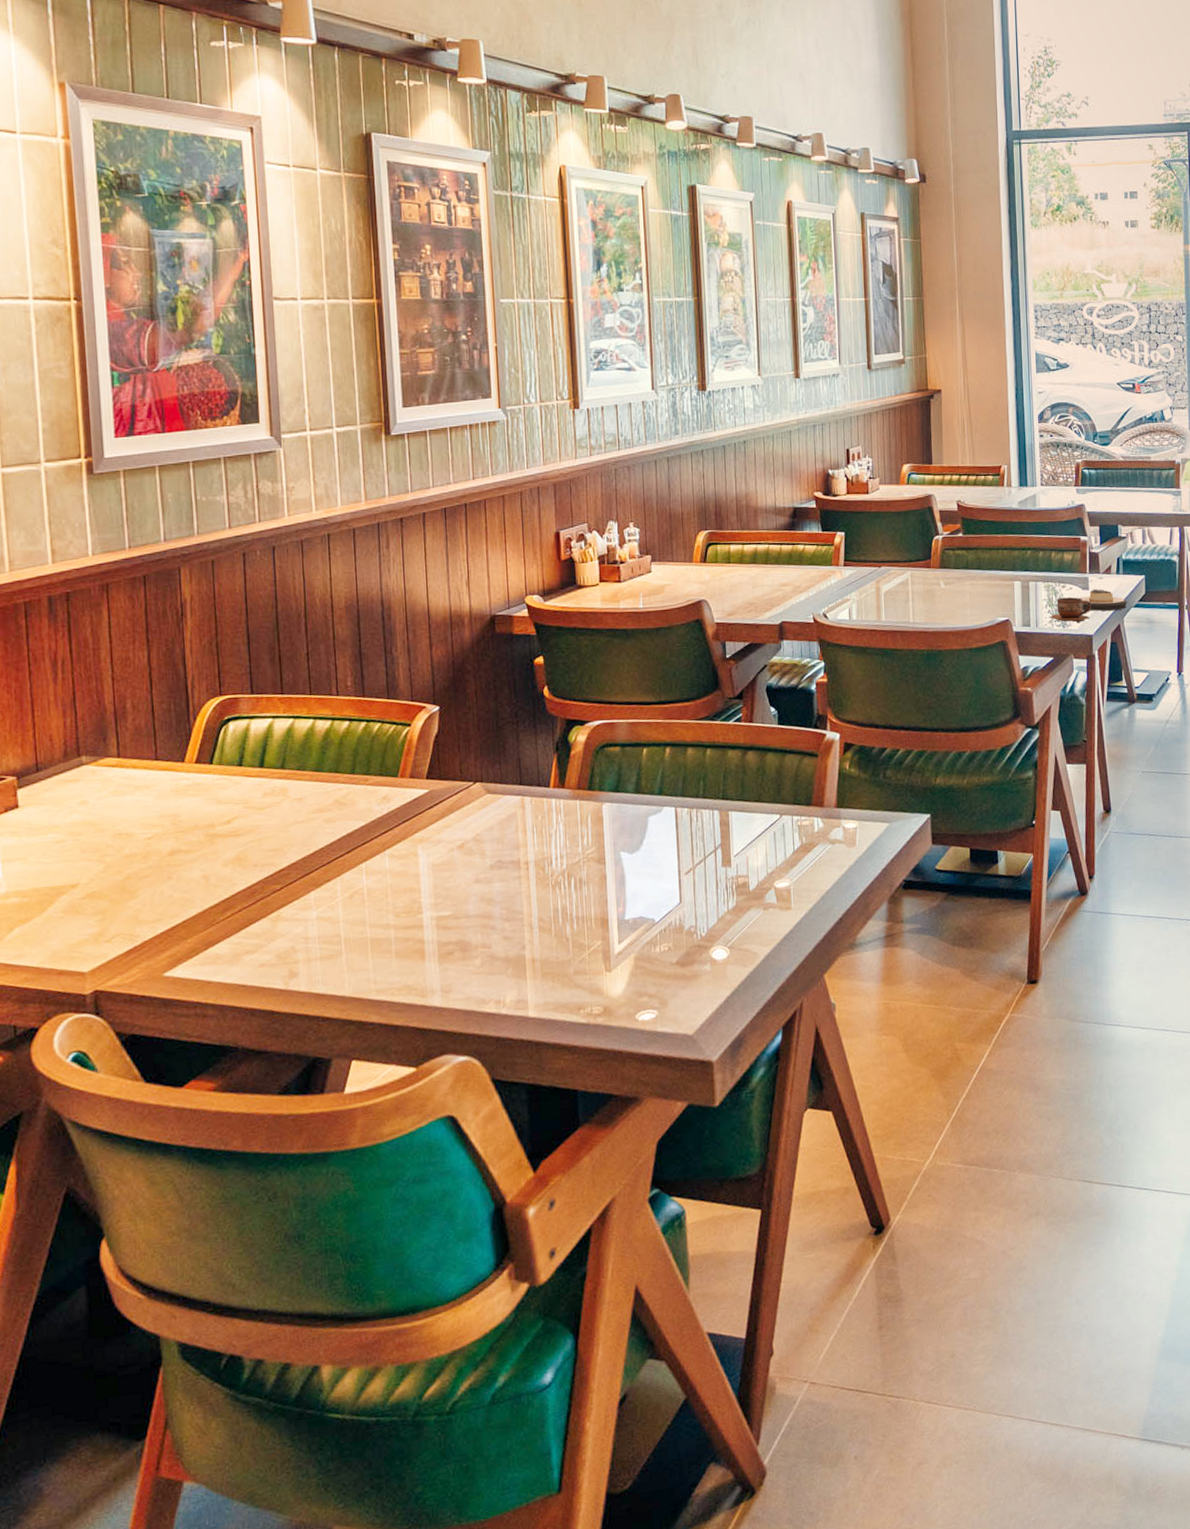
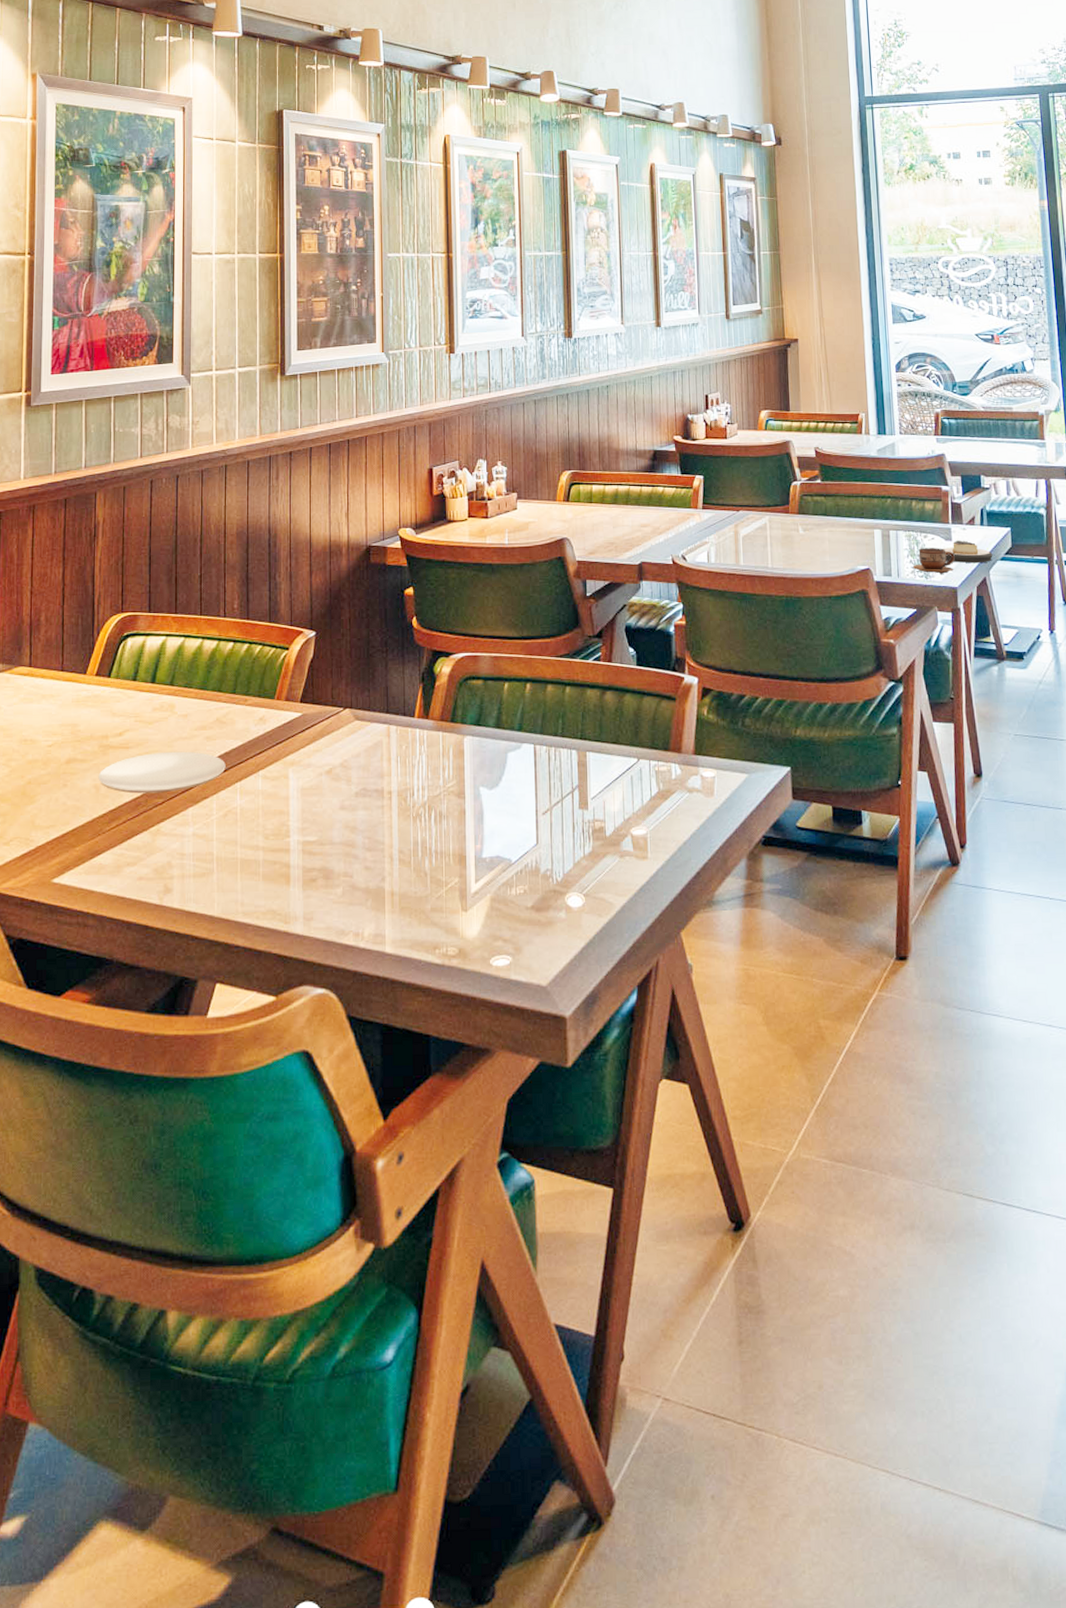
plate: none [206,835,349,881] -> present [98,751,226,794]

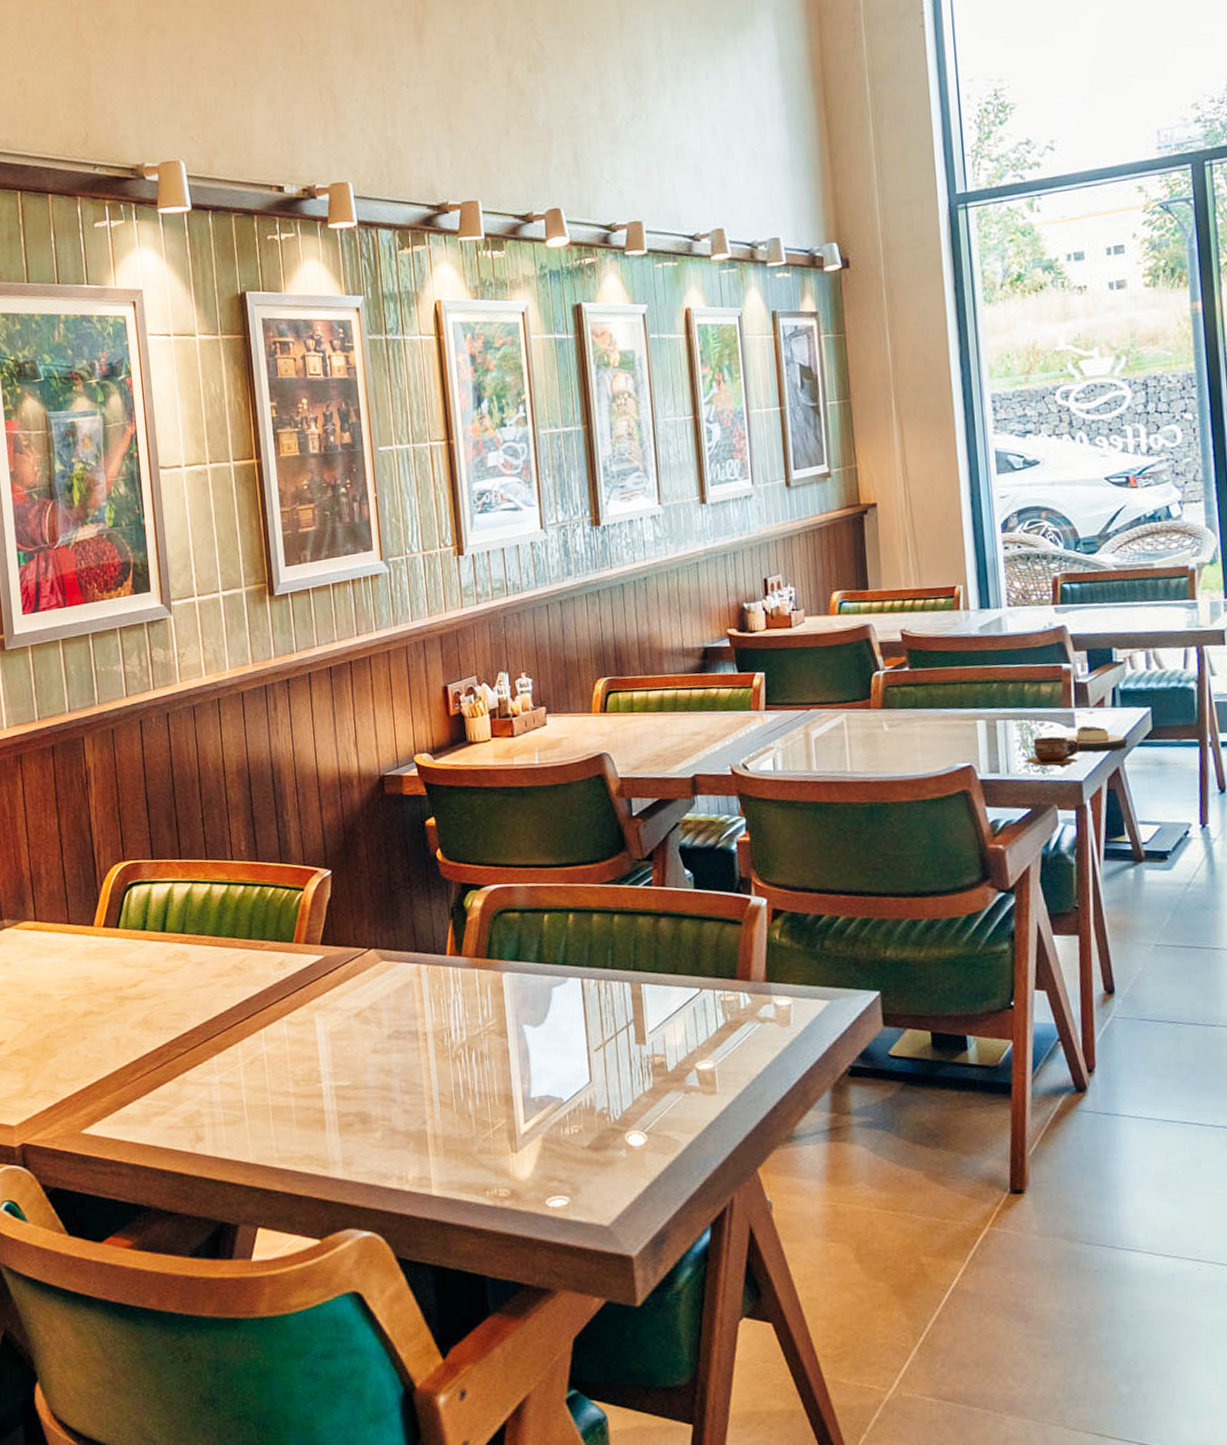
plate: present [98,751,226,794] -> none [117,999,248,1044]

